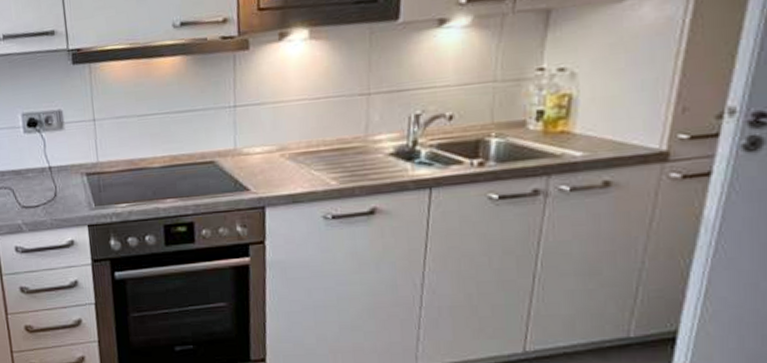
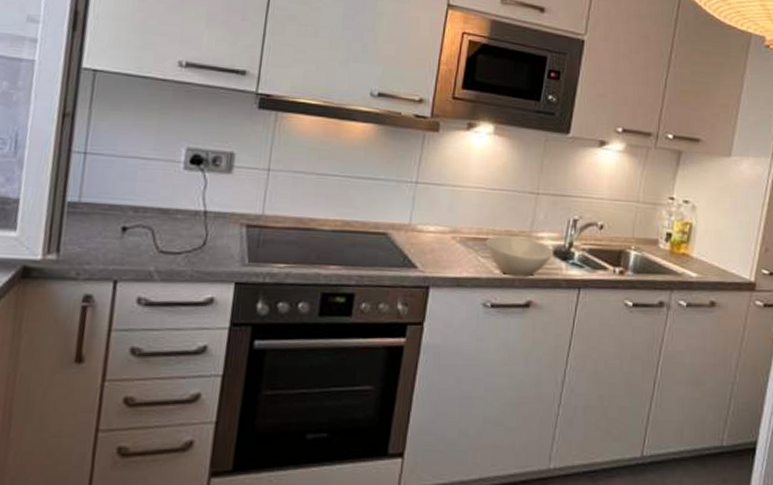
bowl: none [317,143,396,187] -> present [485,236,554,279]

